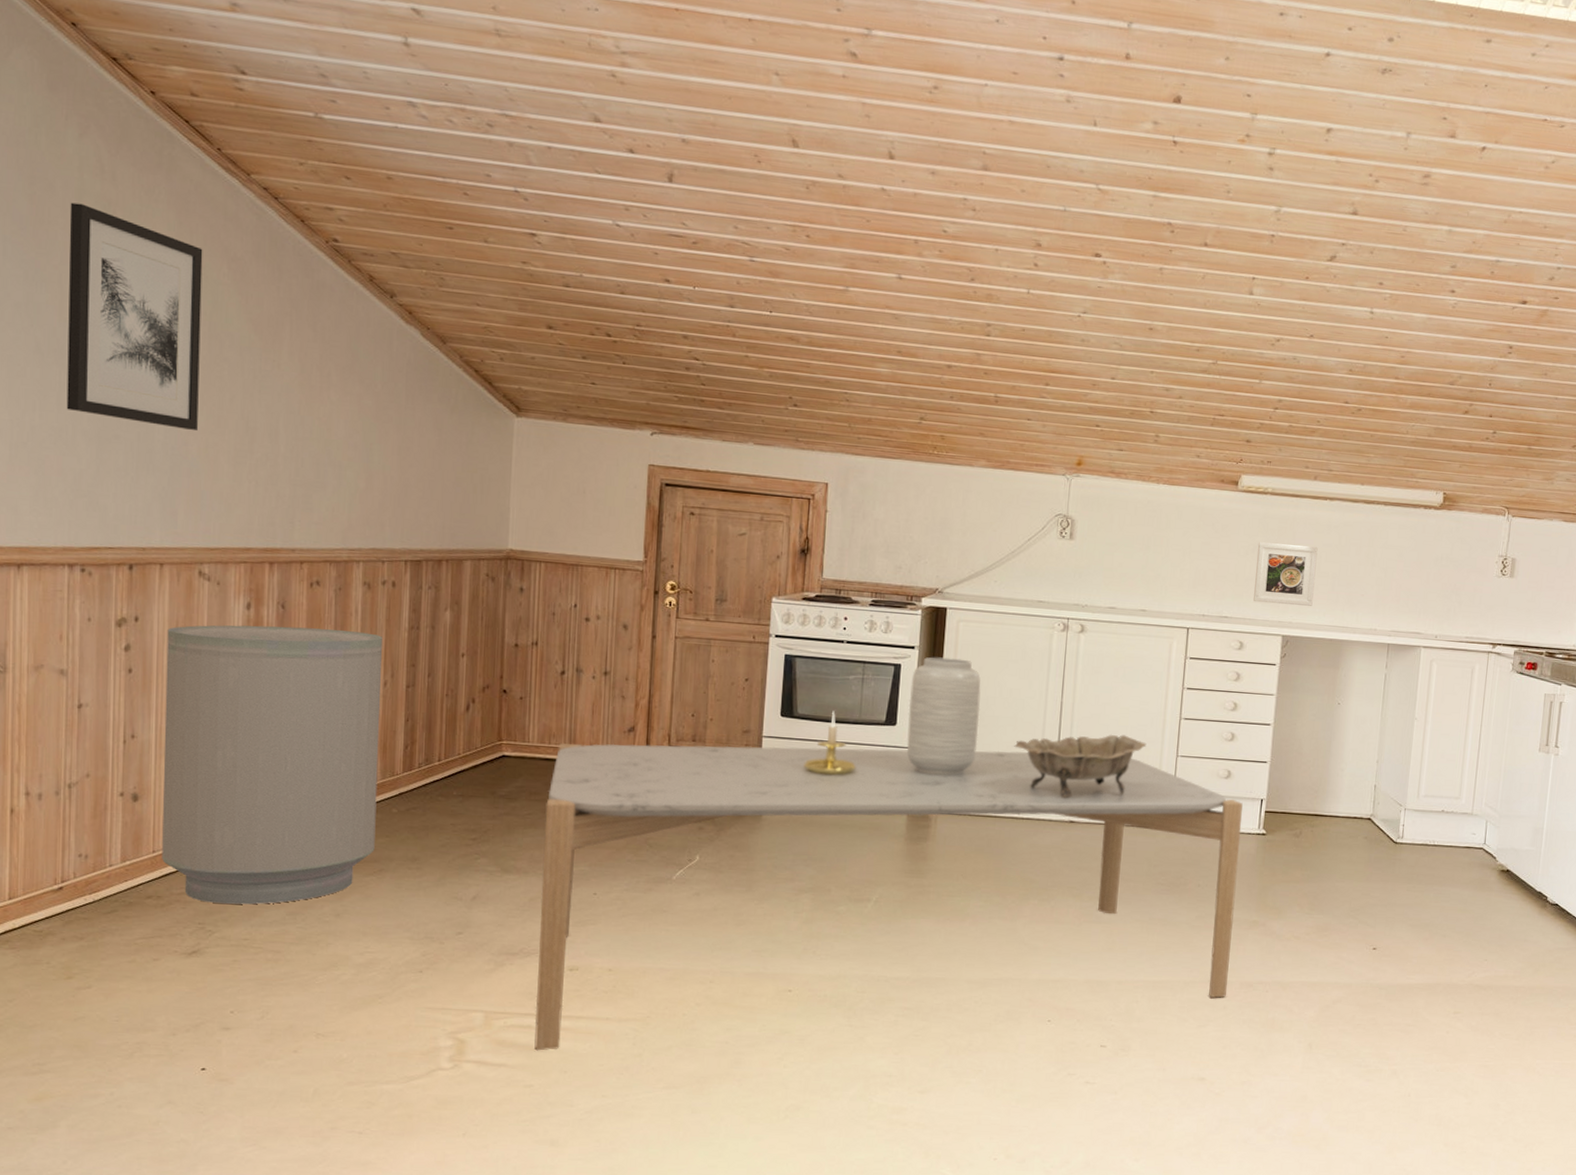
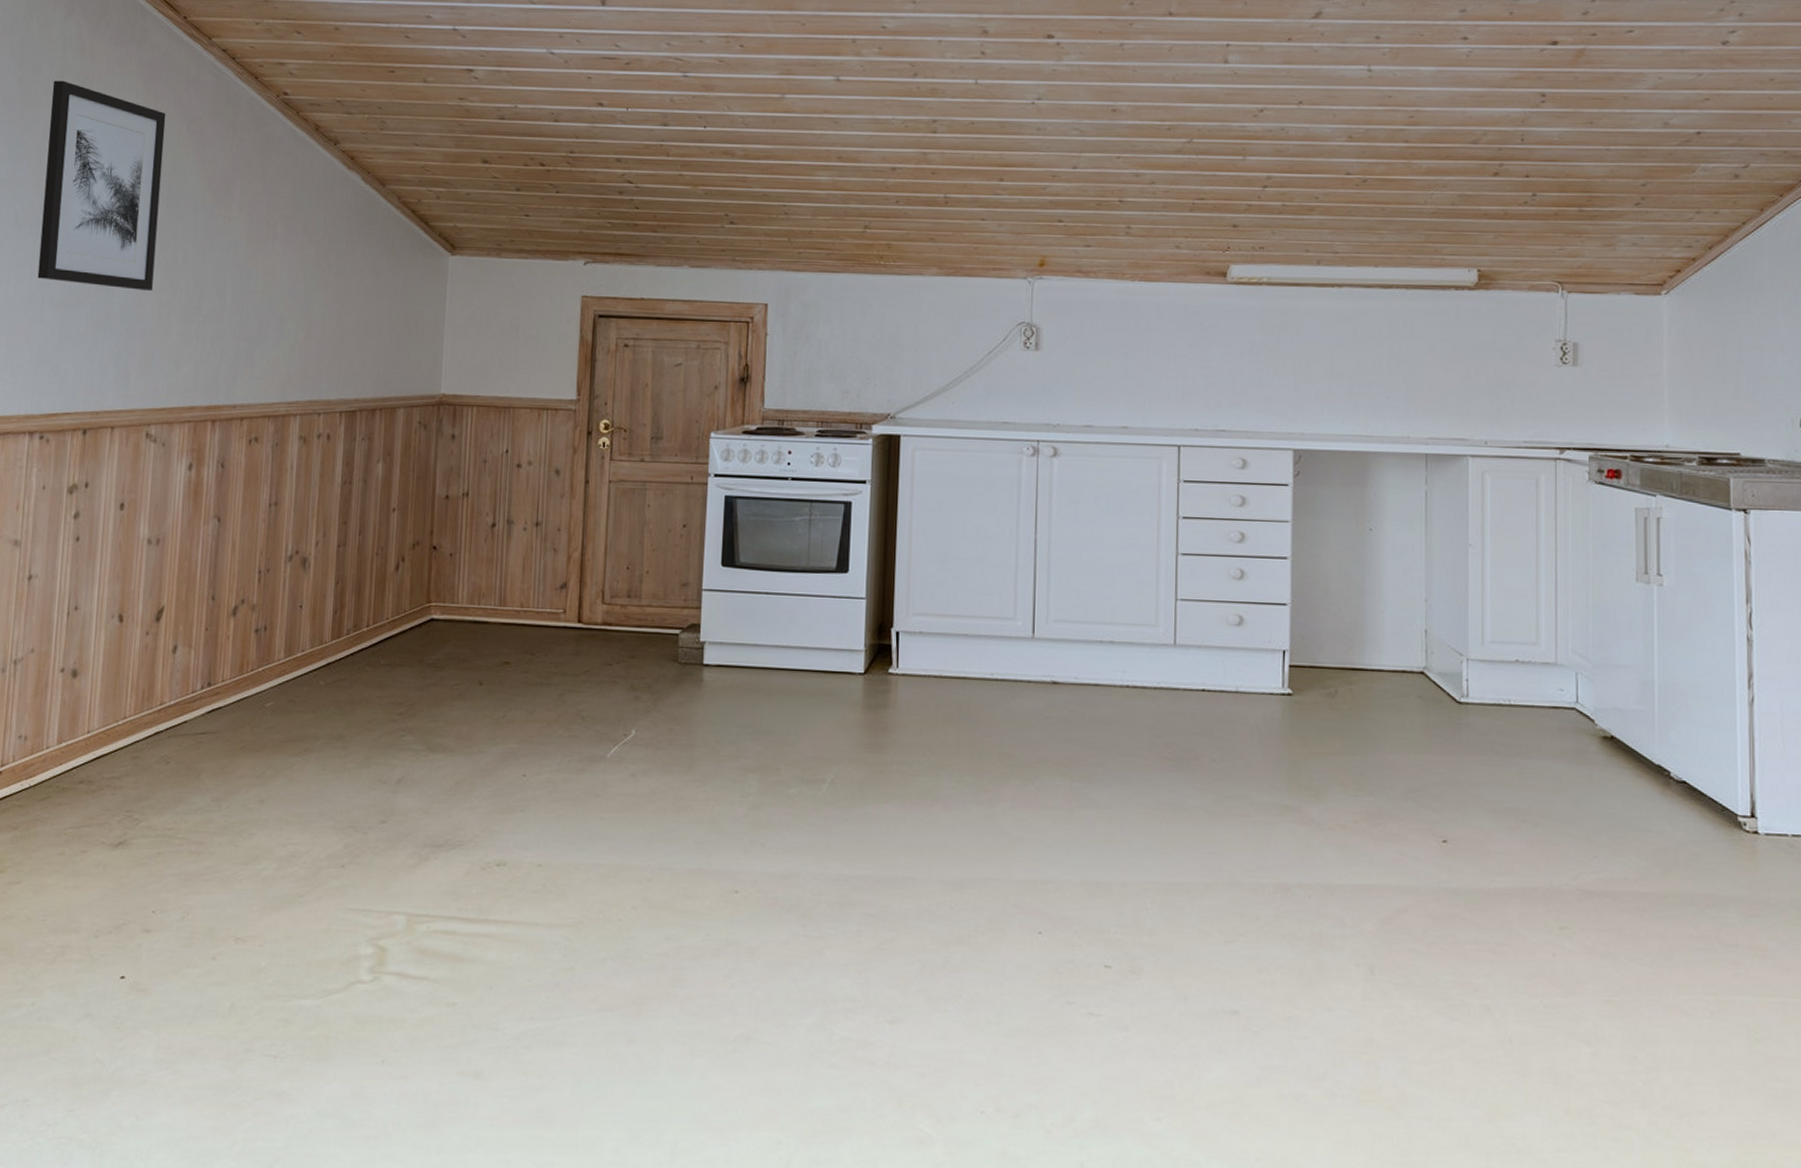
trash can: present [162,625,382,905] -> none [95,486,316,790]
dining table: present [534,743,1243,1051] -> none [458,599,1262,962]
candle holder: present [803,711,856,776] -> none [747,558,805,634]
vase: present [906,657,981,776] -> none [861,492,943,631]
decorative bowl: present [1014,734,1147,799] -> none [983,575,1138,655]
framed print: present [1253,542,1318,606] -> none [1255,341,1328,413]

